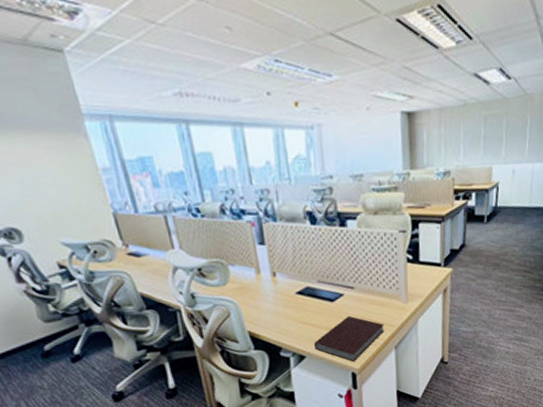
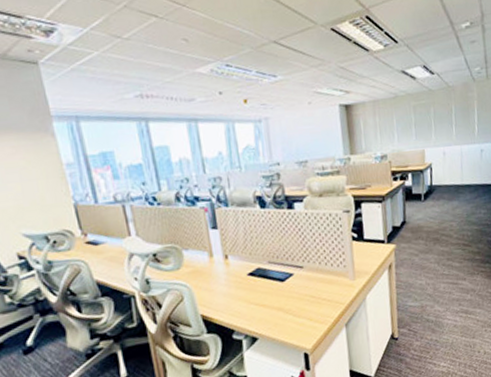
notebook: present [313,315,385,363] -> none [265,295,335,343]

